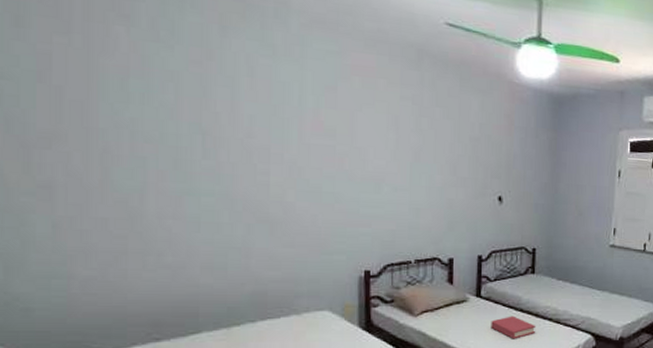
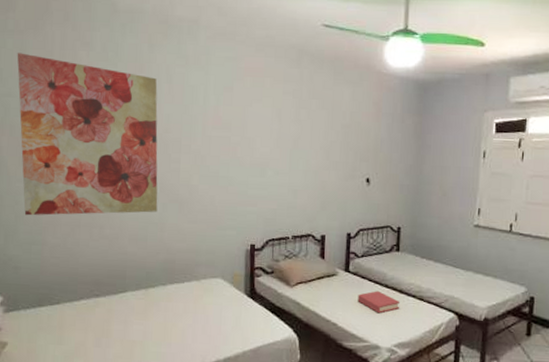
wall art: none [10,19,241,241] -> present [17,53,158,216]

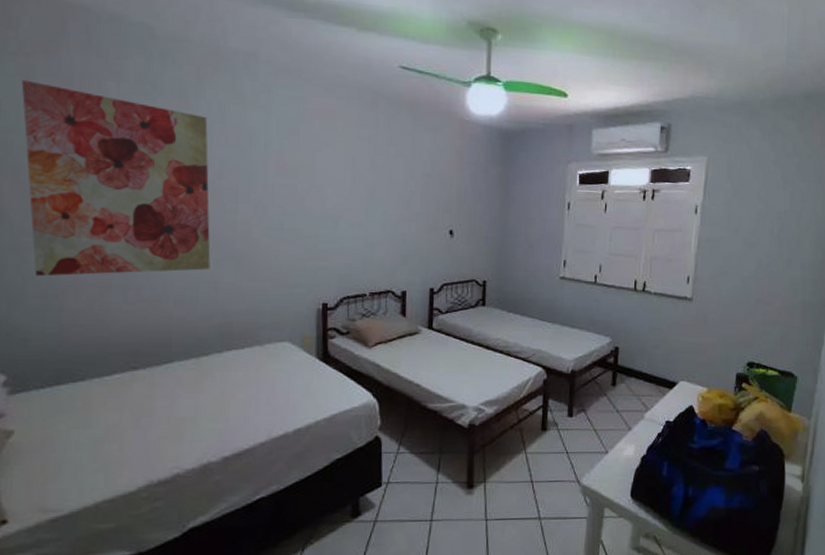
hardback book: present [357,291,401,314] -> none [442,348,487,372]

